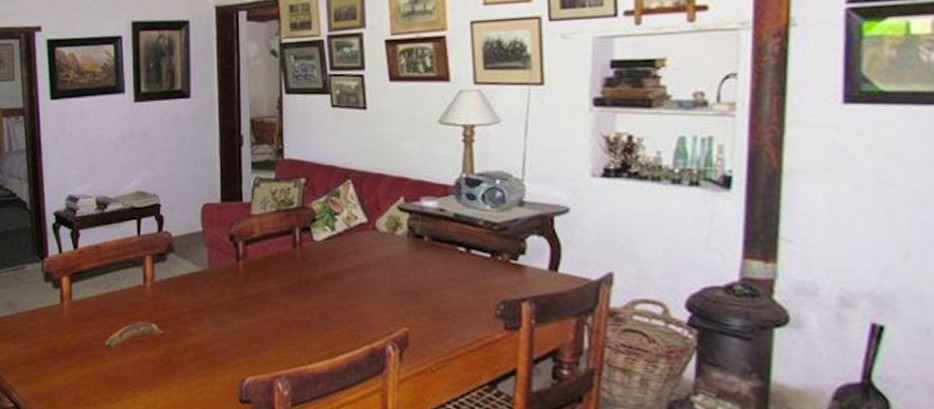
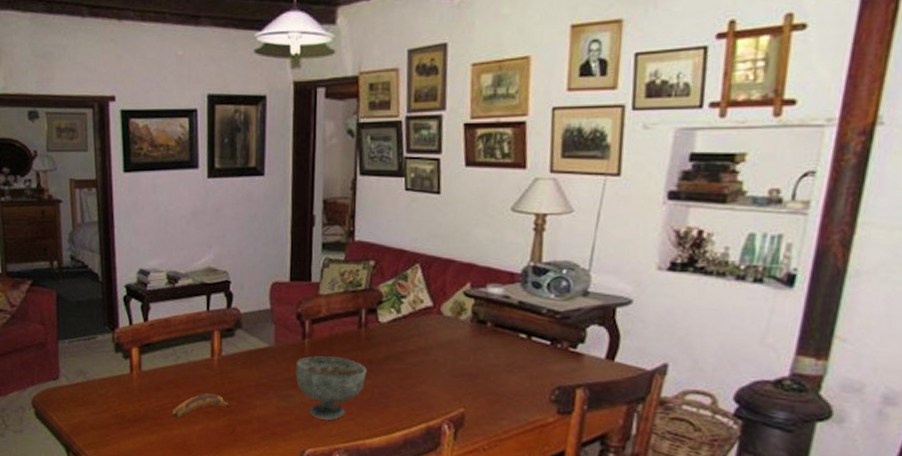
bowl: none [231,278,304,346] -> present [295,356,367,420]

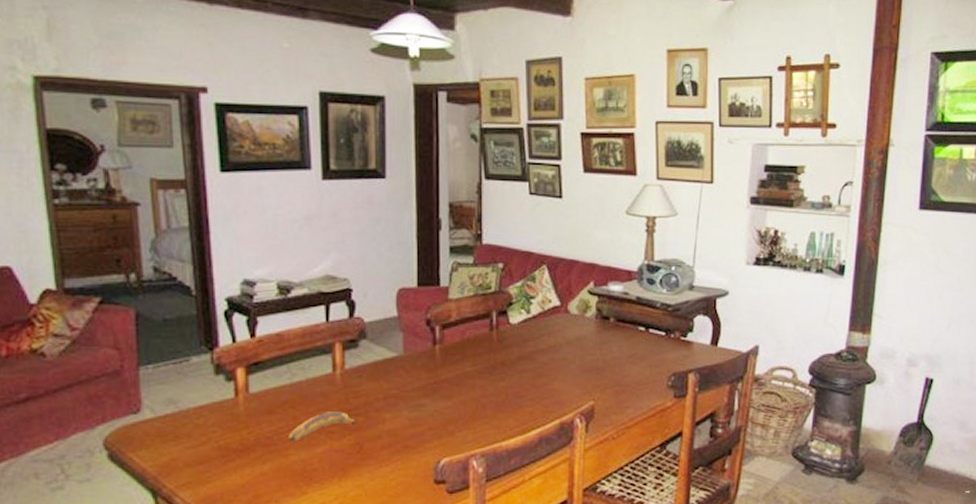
bowl: present [295,356,367,420] -> none [427,361,500,426]

